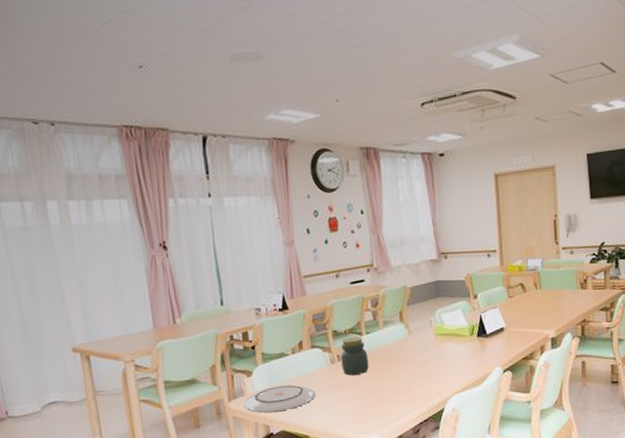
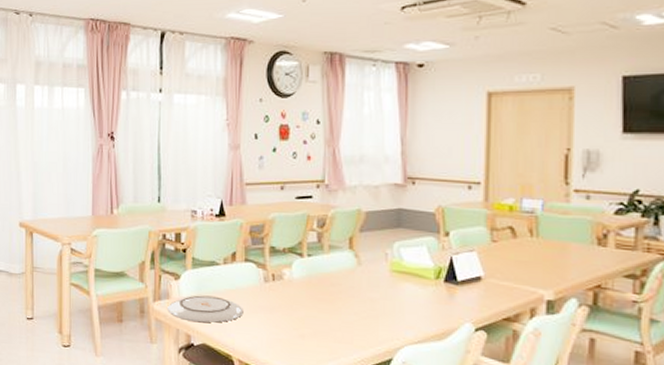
jar: present [341,336,369,376] -> none [276,256,307,300]

